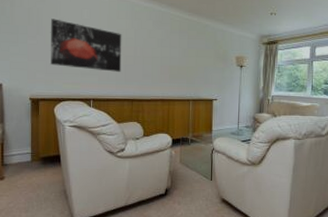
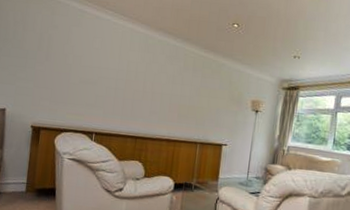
wall art: present [50,18,122,72] -> none [56,45,133,107]

